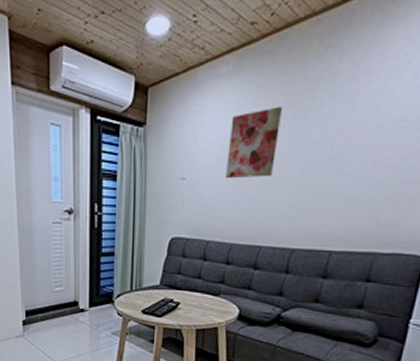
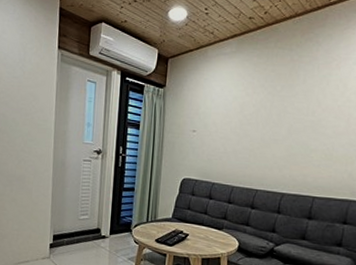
wall art: present [226,106,283,179] -> none [229,80,274,134]

